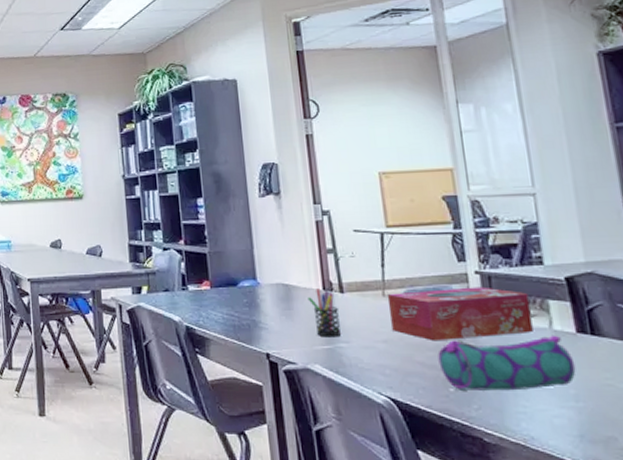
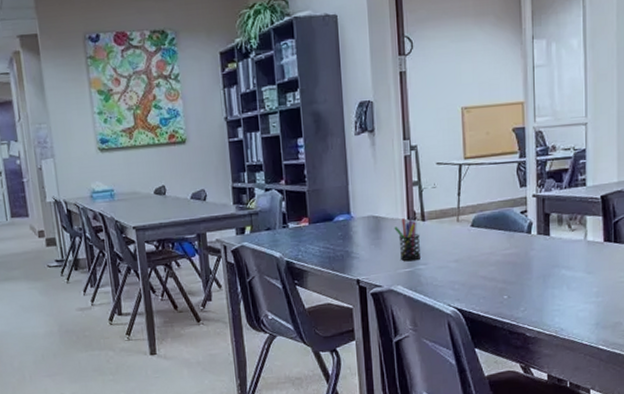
tissue box: present [387,287,533,342] -> none [460,208,572,258]
pencil case: present [438,335,576,391] -> none [497,245,600,297]

